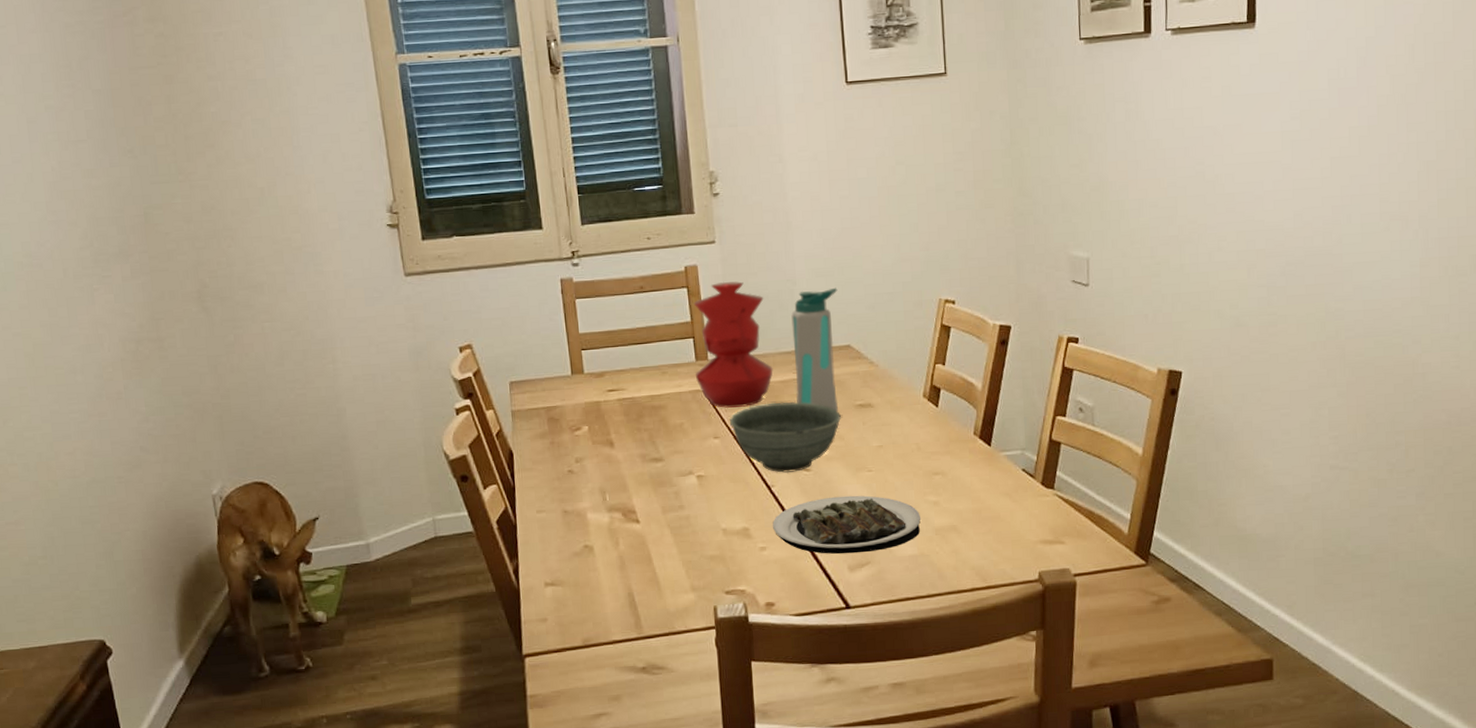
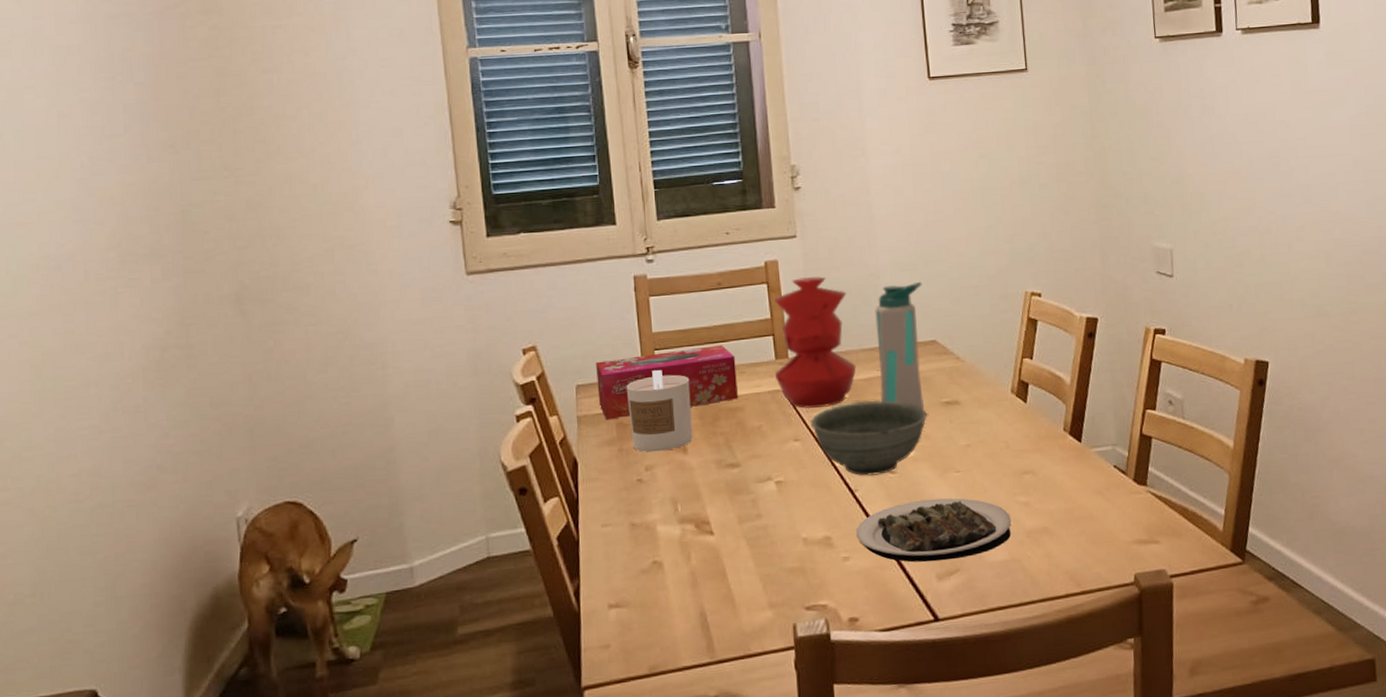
tissue box: none [527,346,661,415] -> present [596,345,738,420]
candle: none [555,369,619,446] -> present [626,370,693,452]

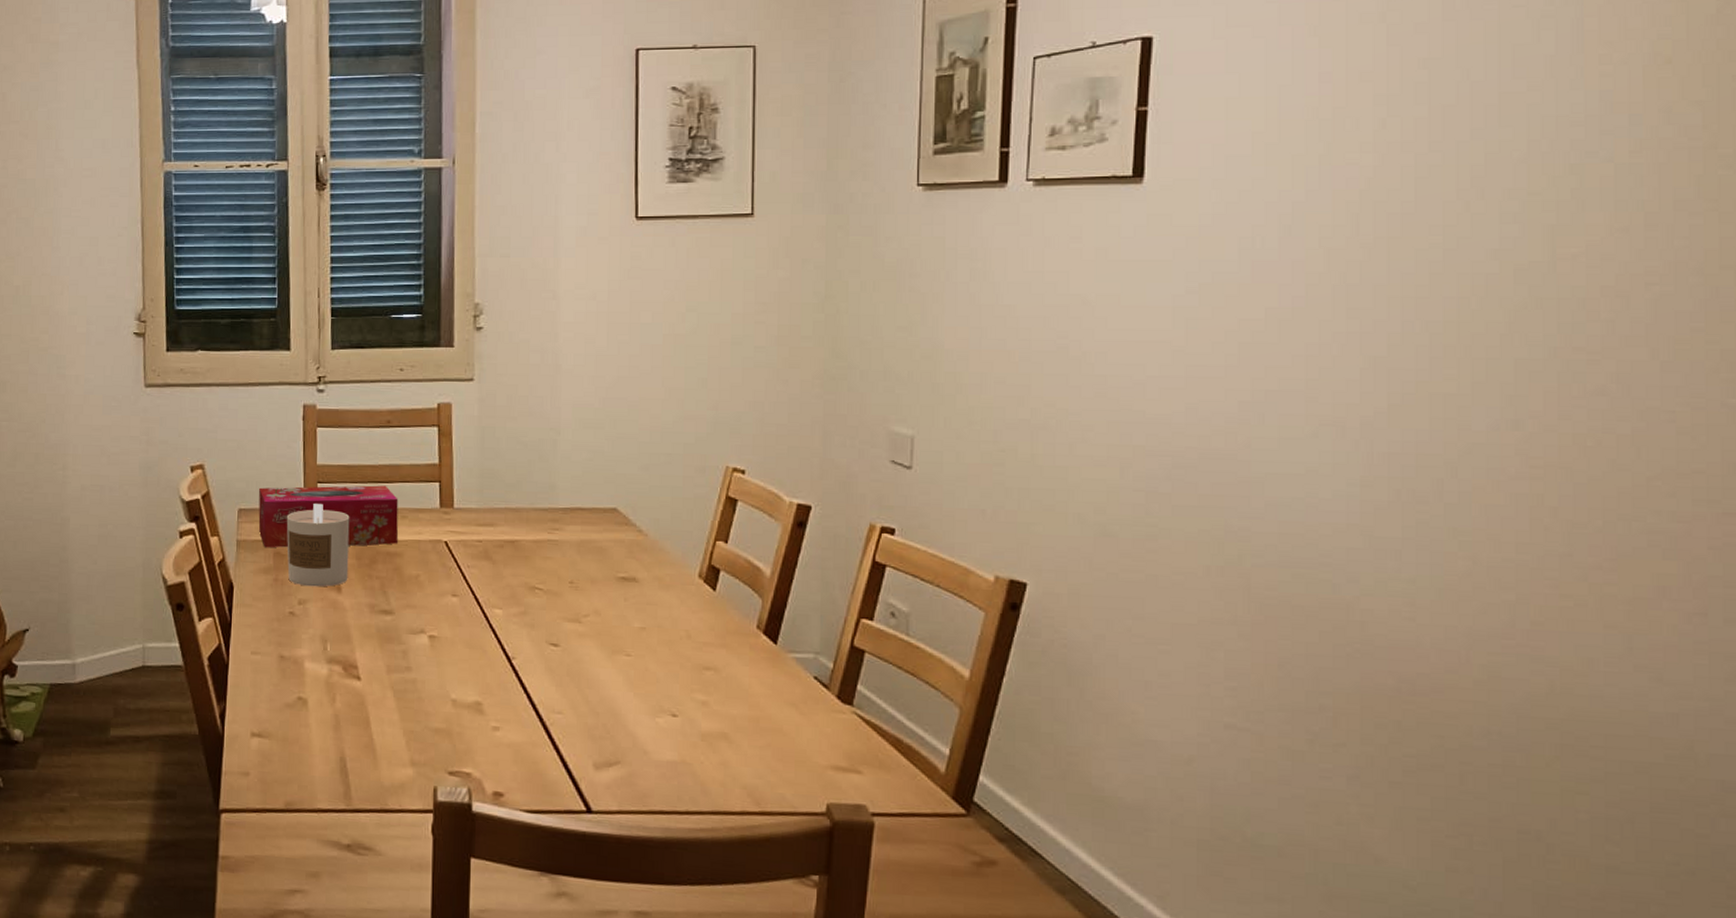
vase: present [773,276,857,409] -> none [437,423,526,565]
bowl: present [810,400,927,477] -> none [471,564,599,646]
plate: present [856,498,1012,563] -> none [510,679,686,750]
water bottle: present [875,281,924,410] -> none [550,442,607,582]

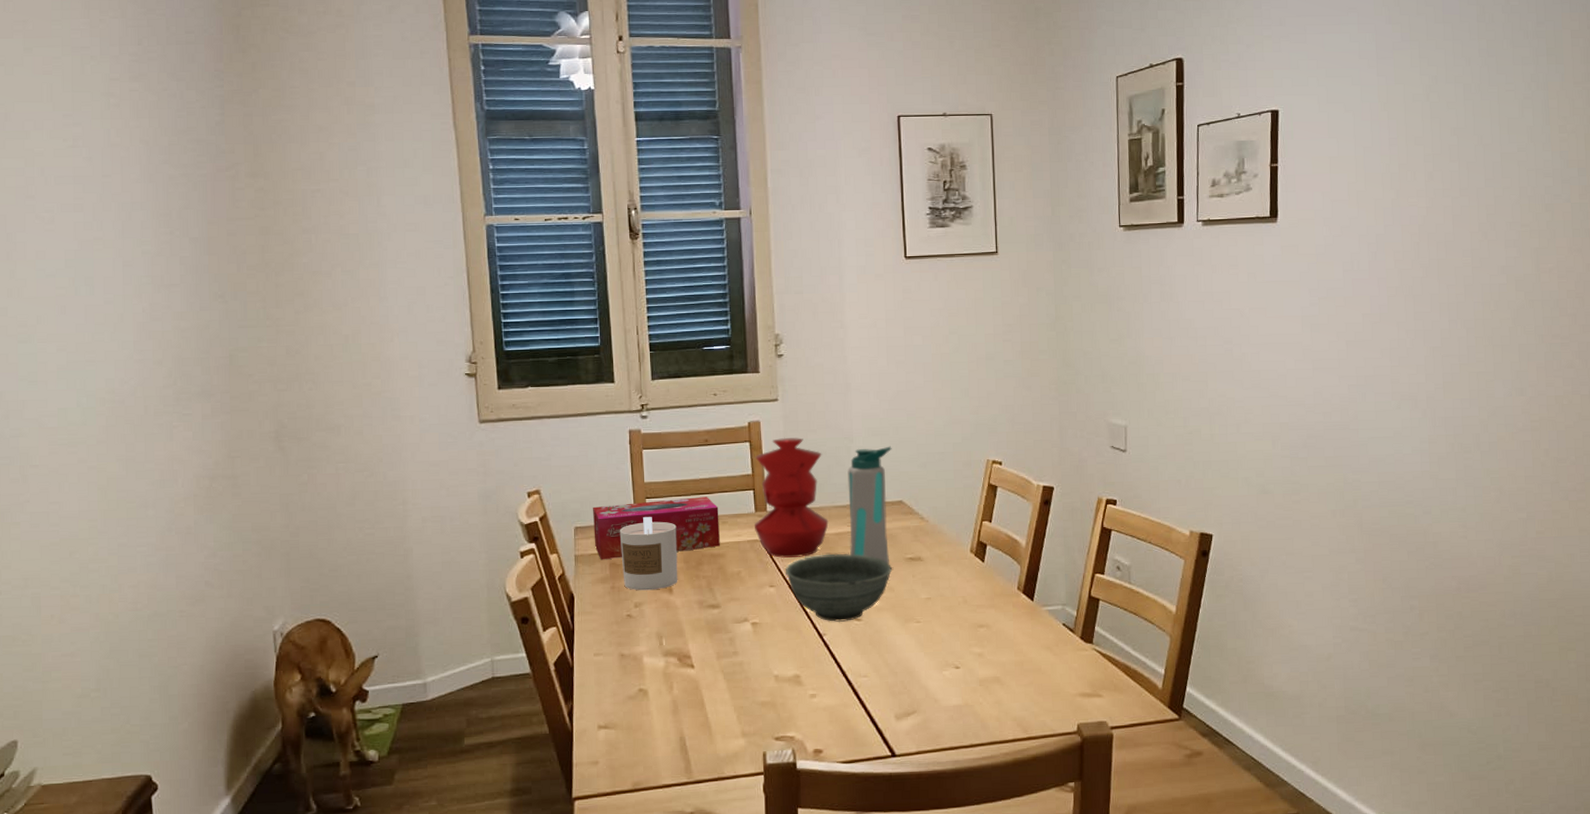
vase: none [437,423,526,565] -> present [754,437,829,558]
bowl: none [471,564,599,646] -> present [785,553,892,622]
water bottle: none [550,442,607,582] -> present [847,446,892,564]

